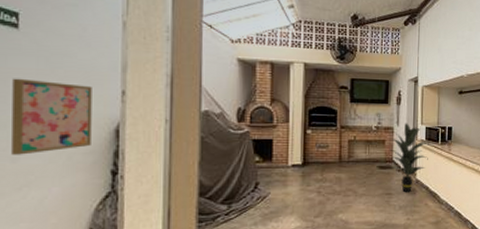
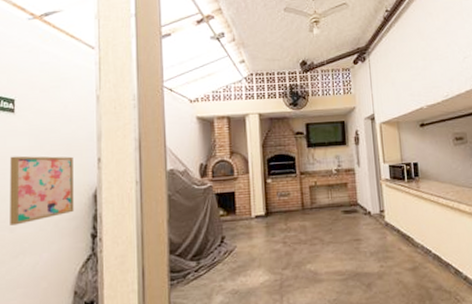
indoor plant: present [389,123,429,193] -> none [352,163,396,238]

